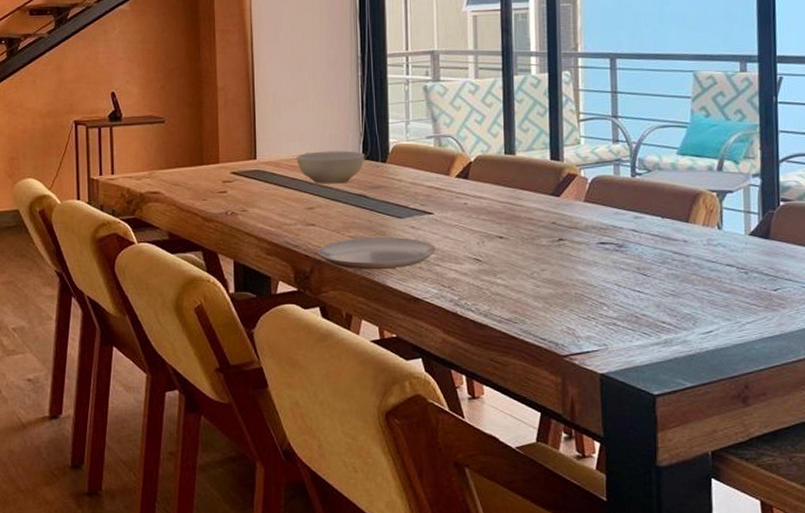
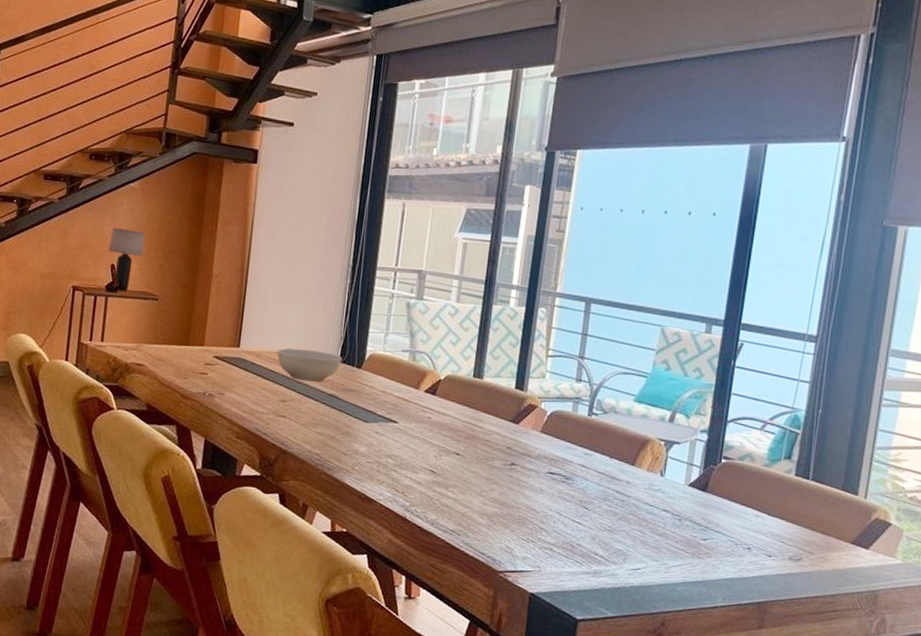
table lamp: none [106,53,143,120] -> present [108,228,145,292]
plate: present [318,236,436,270] -> none [284,434,396,469]

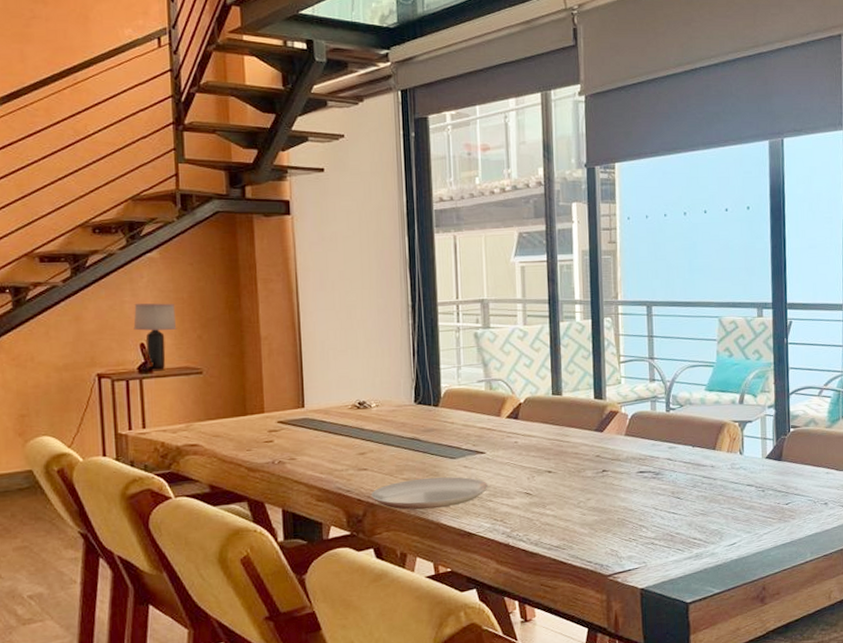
bowl: present [277,348,343,382] -> none [347,396,417,430]
plate: none [284,434,396,469] -> present [371,477,488,510]

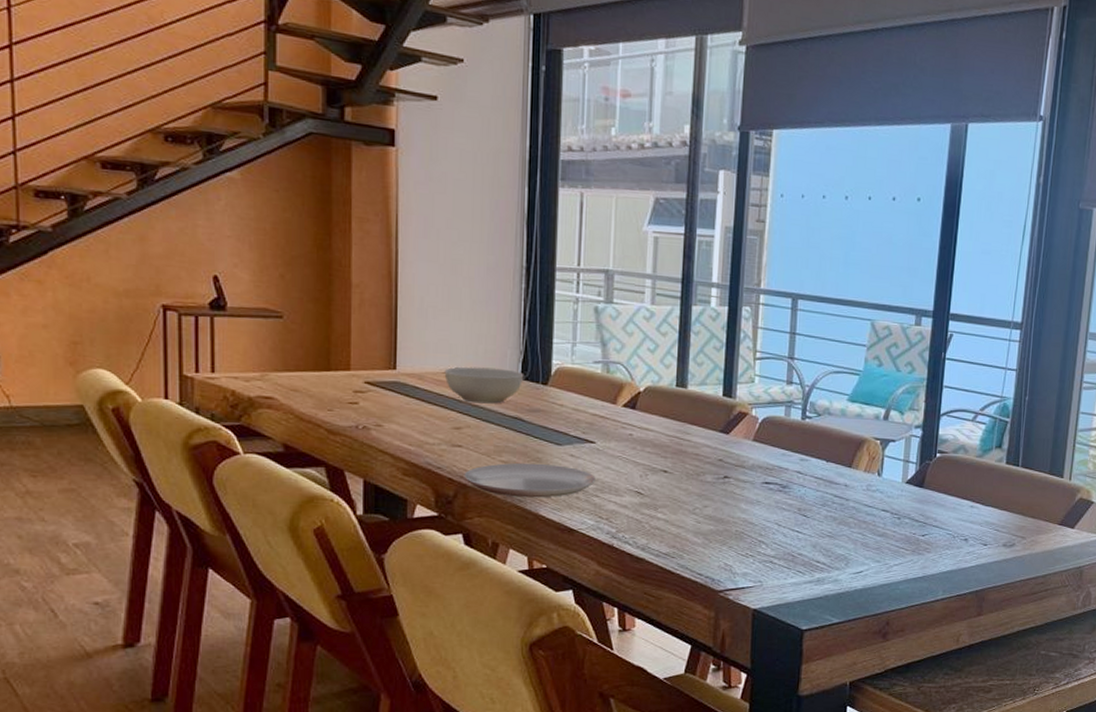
table lamp: present [133,303,177,371] -> none [206,229,256,310]
bowl: none [347,396,417,430] -> present [444,366,524,404]

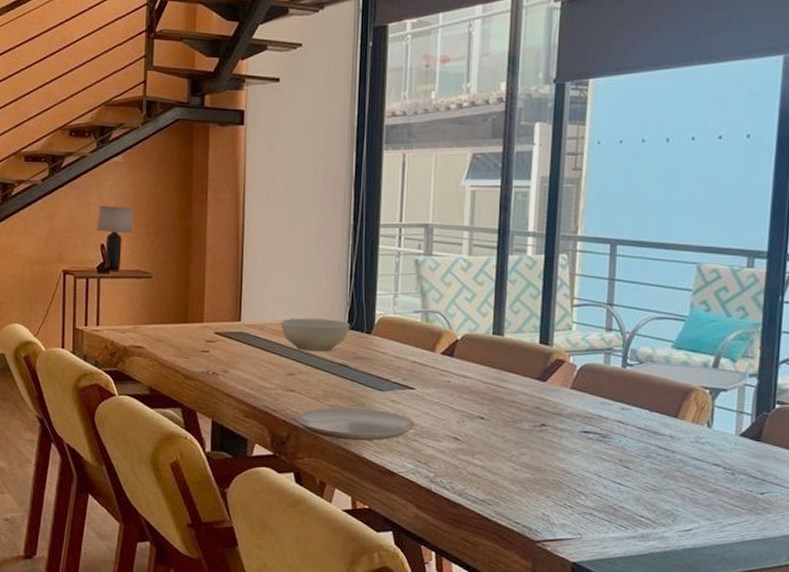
table lamp: none [206,229,256,310] -> present [96,206,133,272]

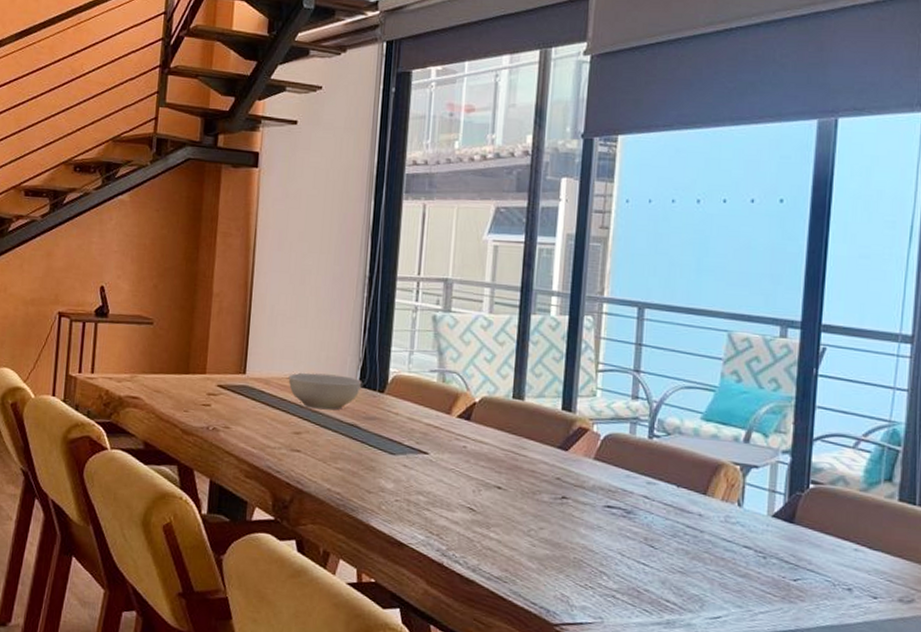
table lamp: present [96,206,133,272] -> none [96,246,137,317]
plate: present [296,407,415,441] -> none [300,470,428,509]

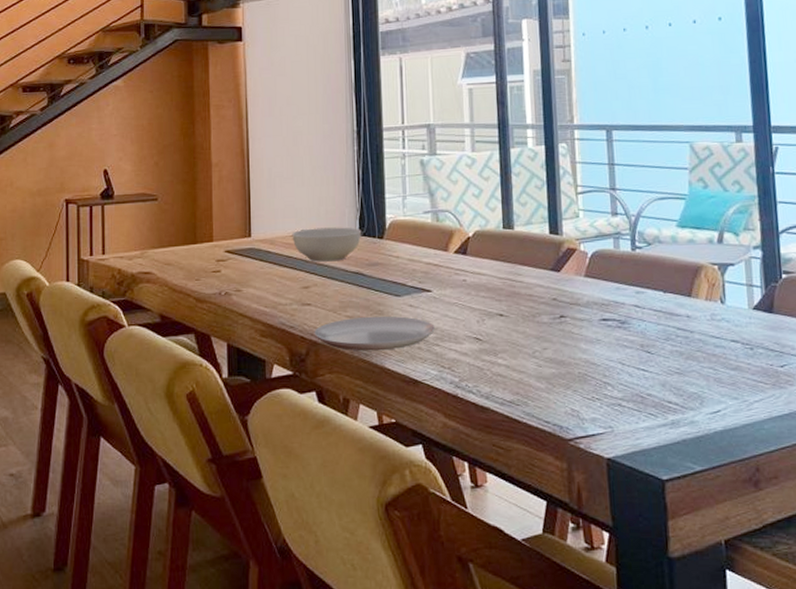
plate: none [300,470,428,509] -> present [314,316,435,351]

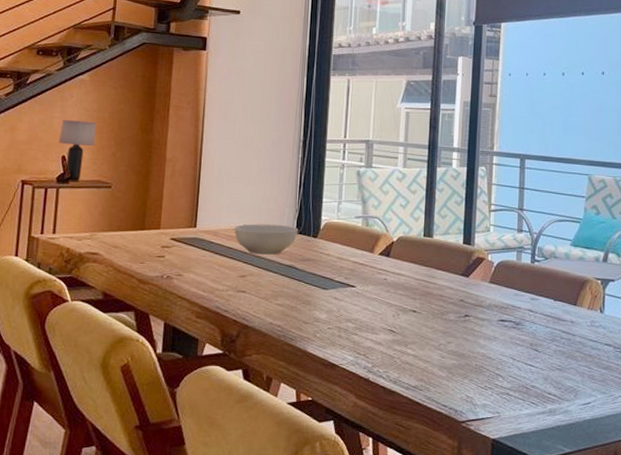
table lamp: none [98,130,136,198] -> present [58,120,96,182]
plate: present [314,316,435,351] -> none [246,305,355,337]

